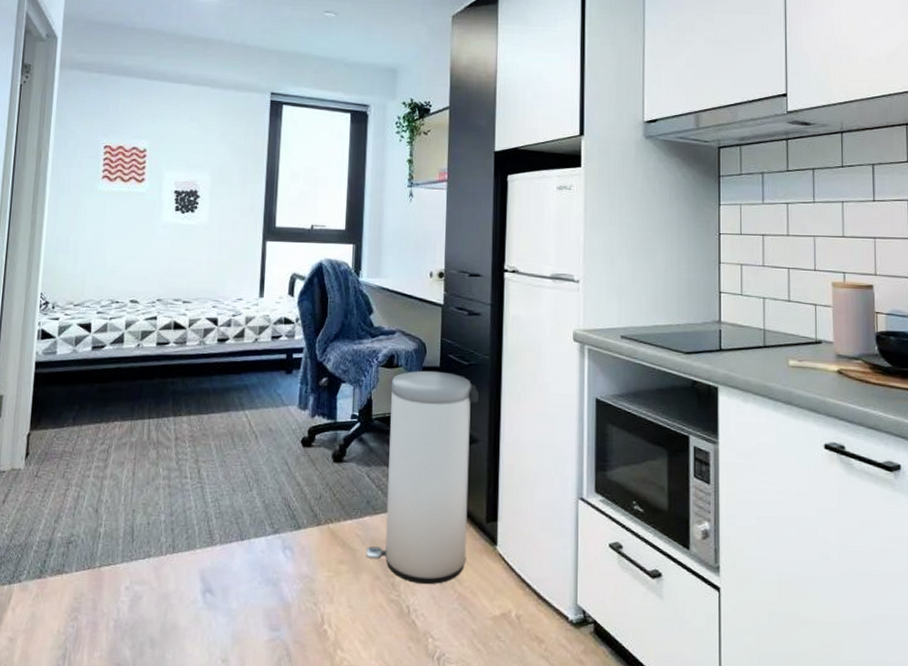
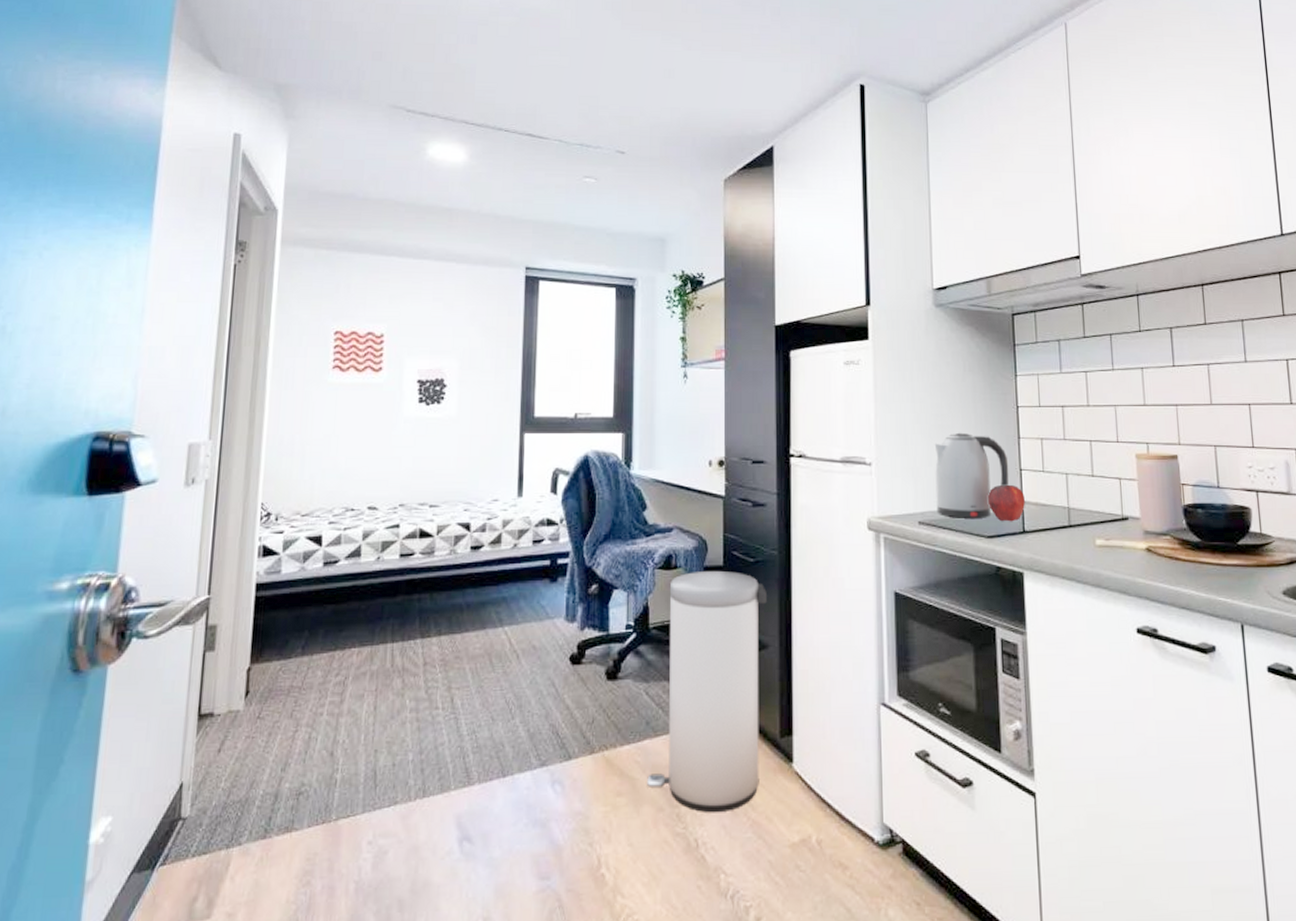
kettle: none [638,255,709,336] -> present [934,432,1009,518]
apple: none [688,305,722,340] -> present [988,484,1025,522]

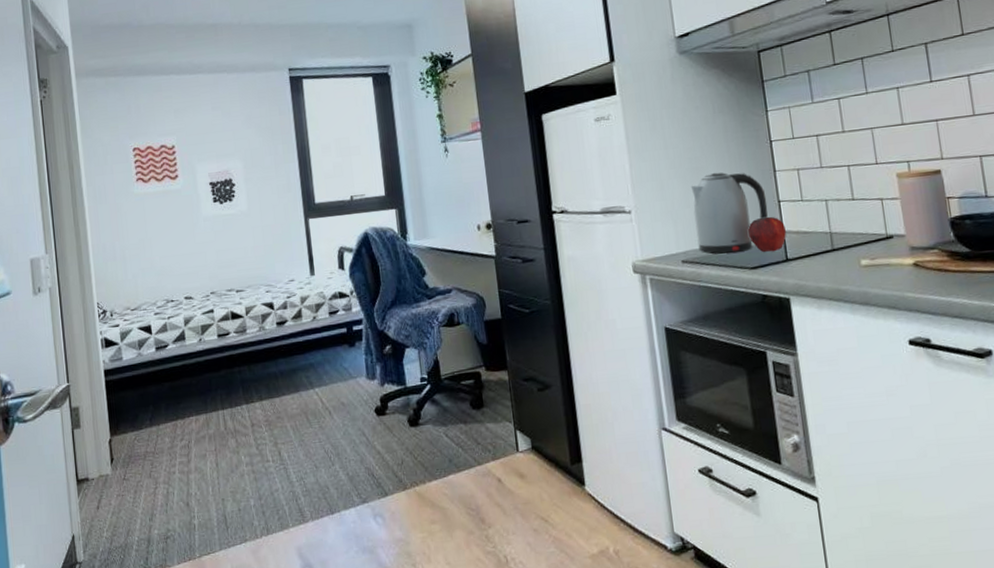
pedal bin: present [647,570,767,812] -> none [455,322,557,533]

